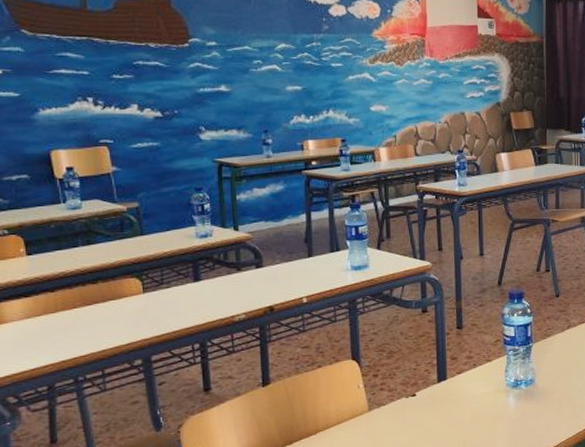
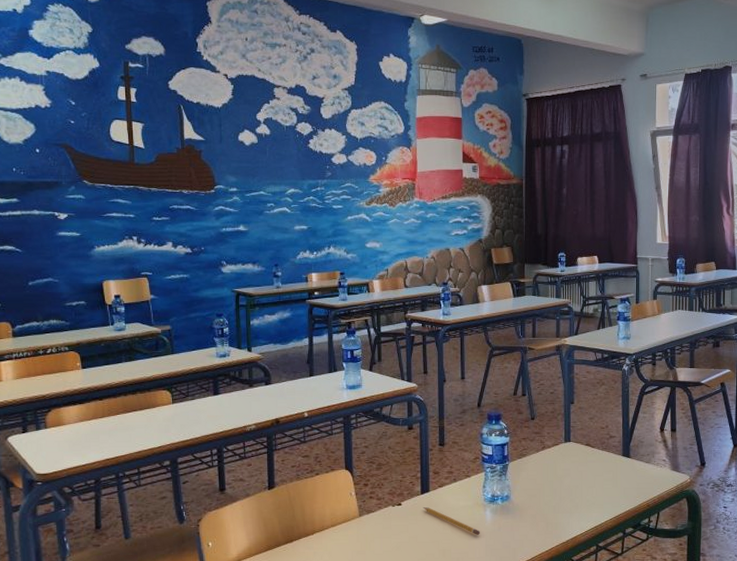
pencil: none [440,396,503,423] -> present [423,507,480,535]

